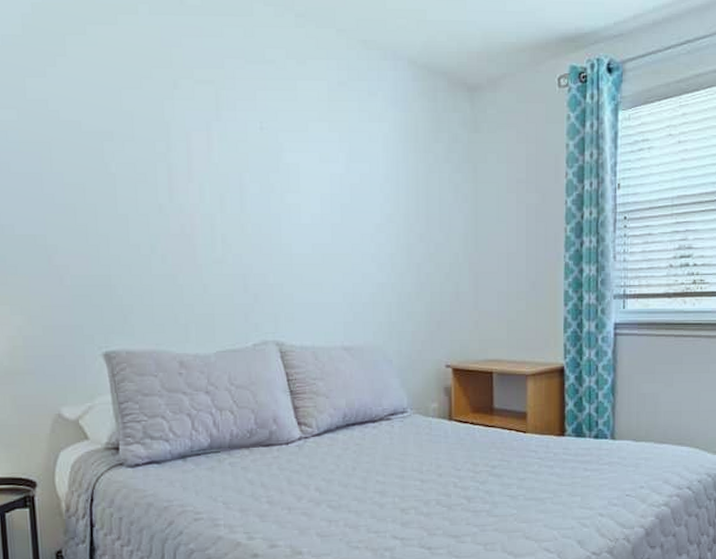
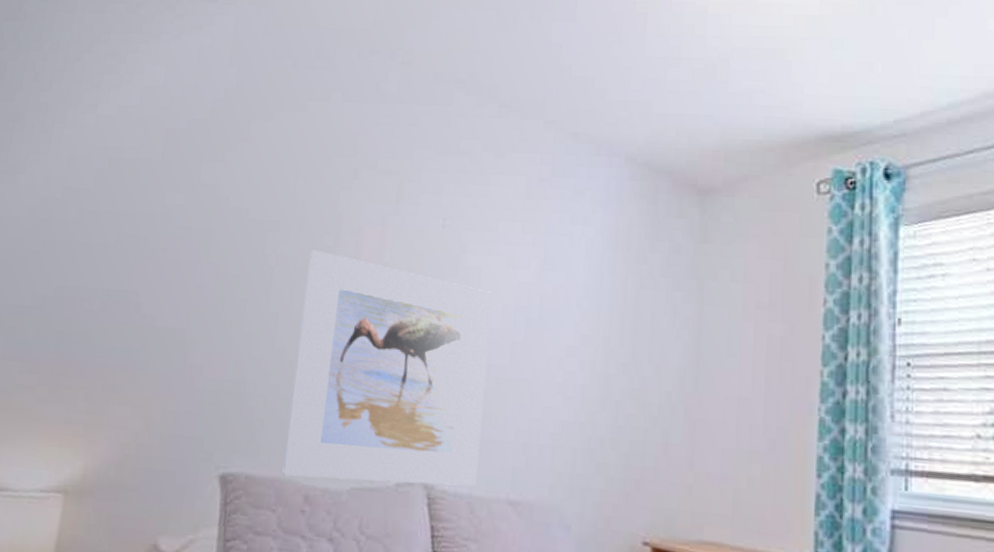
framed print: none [146,156,317,348] -> present [282,250,493,486]

